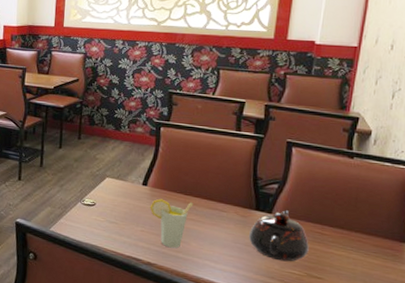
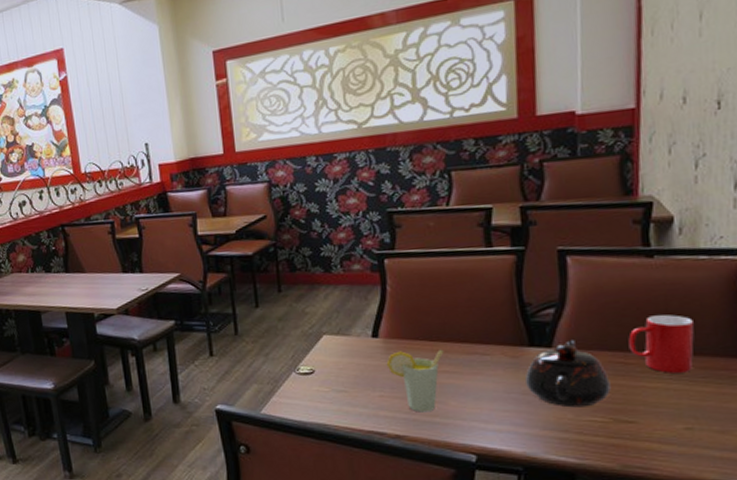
cup: none [326,201,375,247] -> present [628,314,695,373]

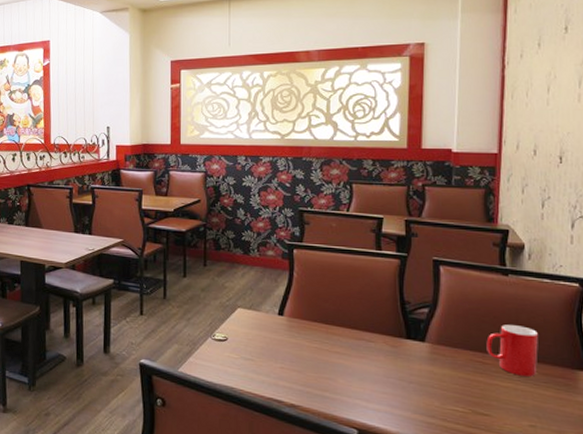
cup: present [386,349,444,413] -> none [288,330,337,387]
teapot: present [526,340,611,408] -> none [402,337,471,398]

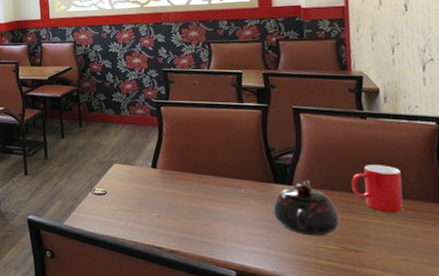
teapot: none [402,337,471,398] -> present [272,180,340,236]

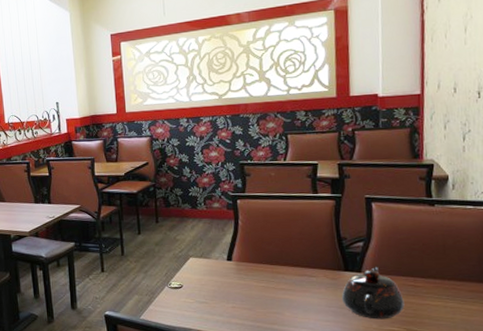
cup: present [351,165,404,213] -> none [417,250,465,295]

